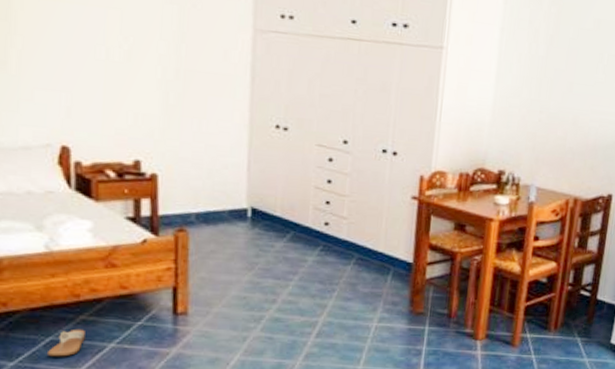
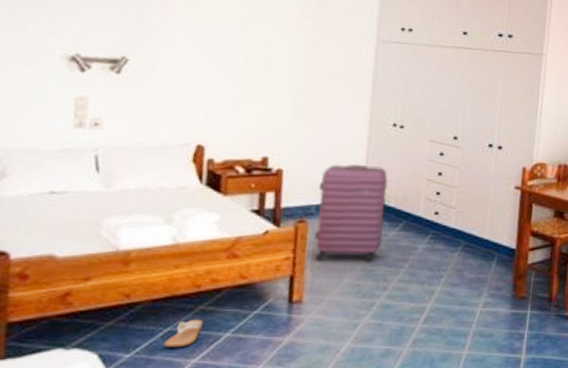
suitcase: none [195,169,273,274] -> present [314,164,388,262]

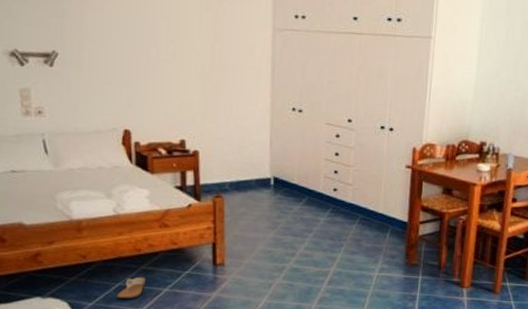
suitcase: present [314,164,388,262] -> none [229,145,291,232]

